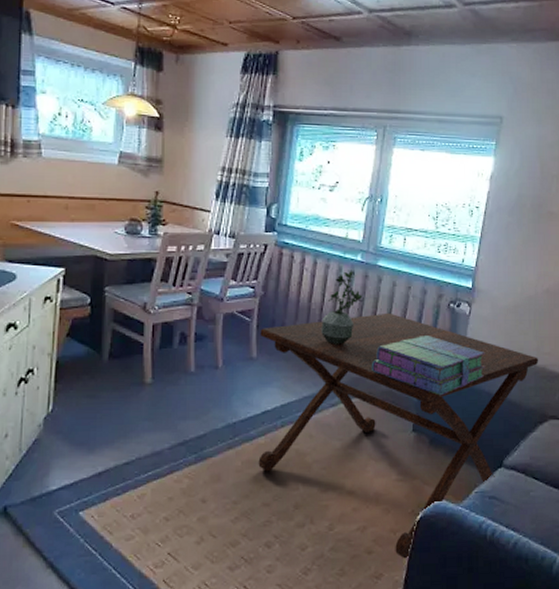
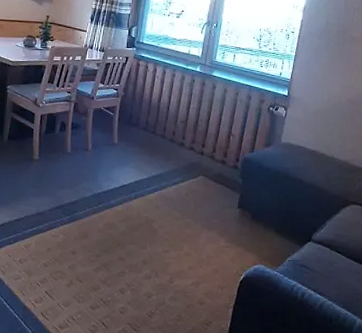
side table: present [258,312,539,559] -> none [116,112,342,311]
potted plant: present [321,270,364,344] -> none [168,78,202,136]
stack of books: present [371,336,485,396] -> none [206,132,298,181]

